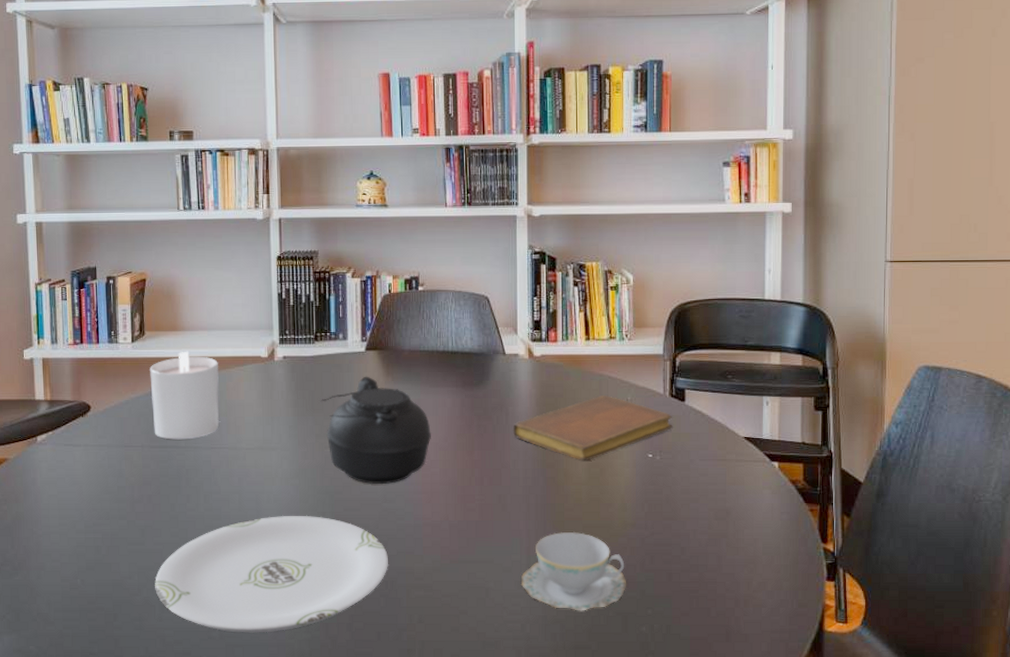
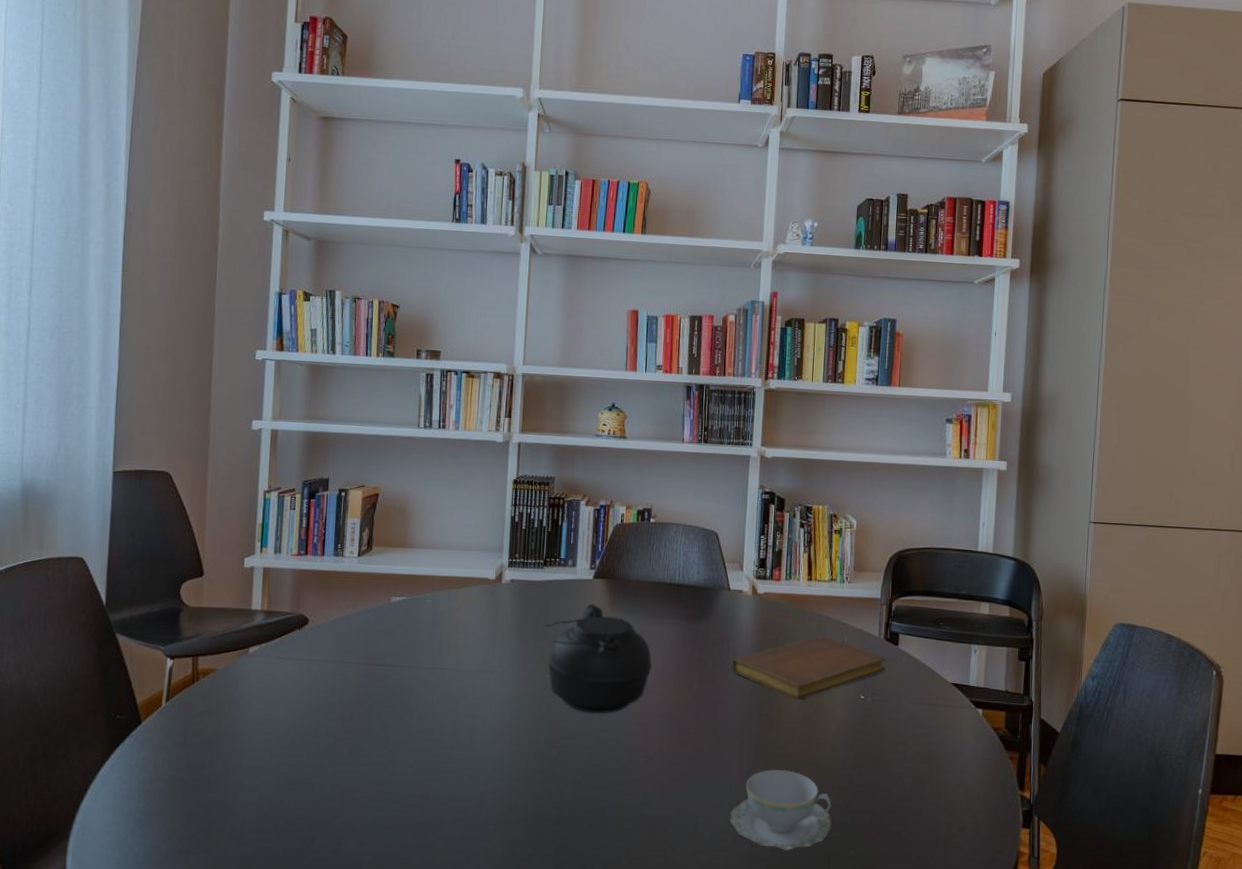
candle: present [150,351,220,440] -> none [372,568,445,659]
plate: present [155,515,388,633] -> none [357,741,599,862]

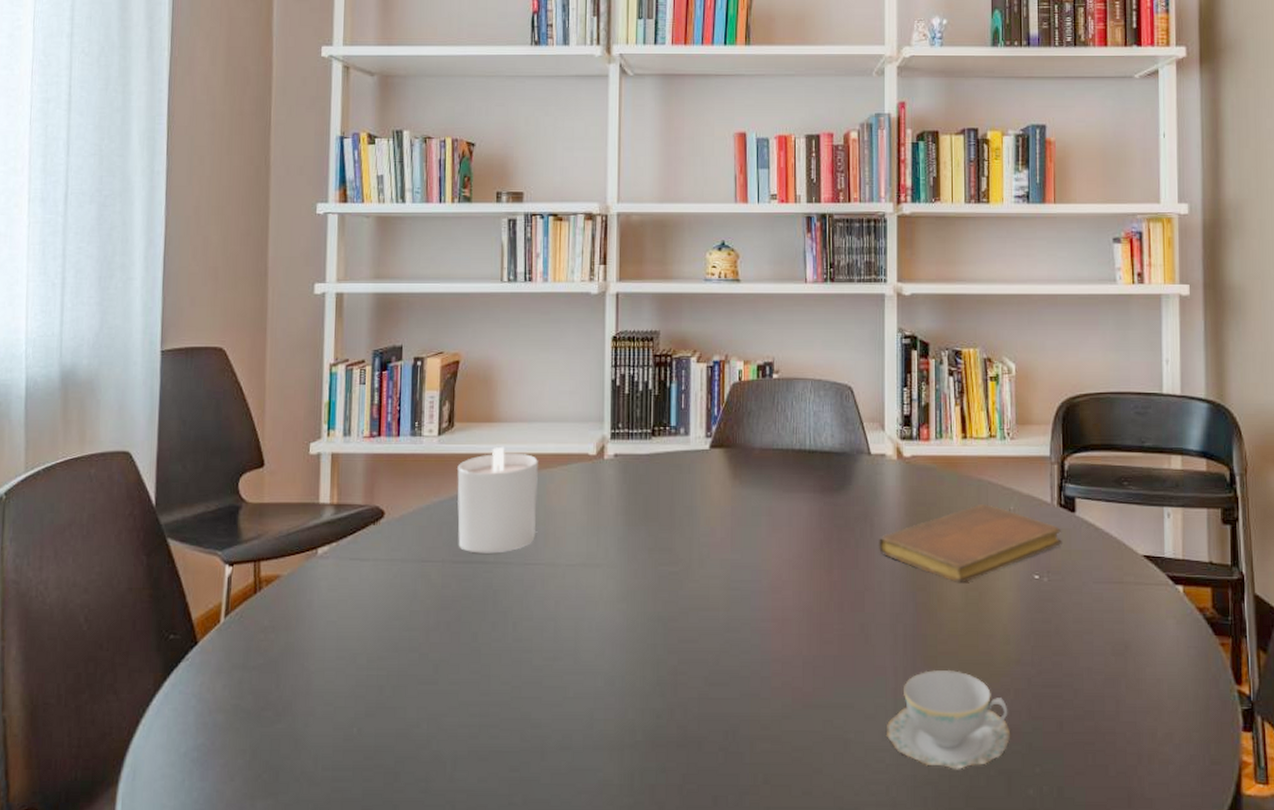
candle: none [372,568,445,659] -> present [457,446,538,554]
teapot: present [544,604,653,714] -> none [655,478,785,610]

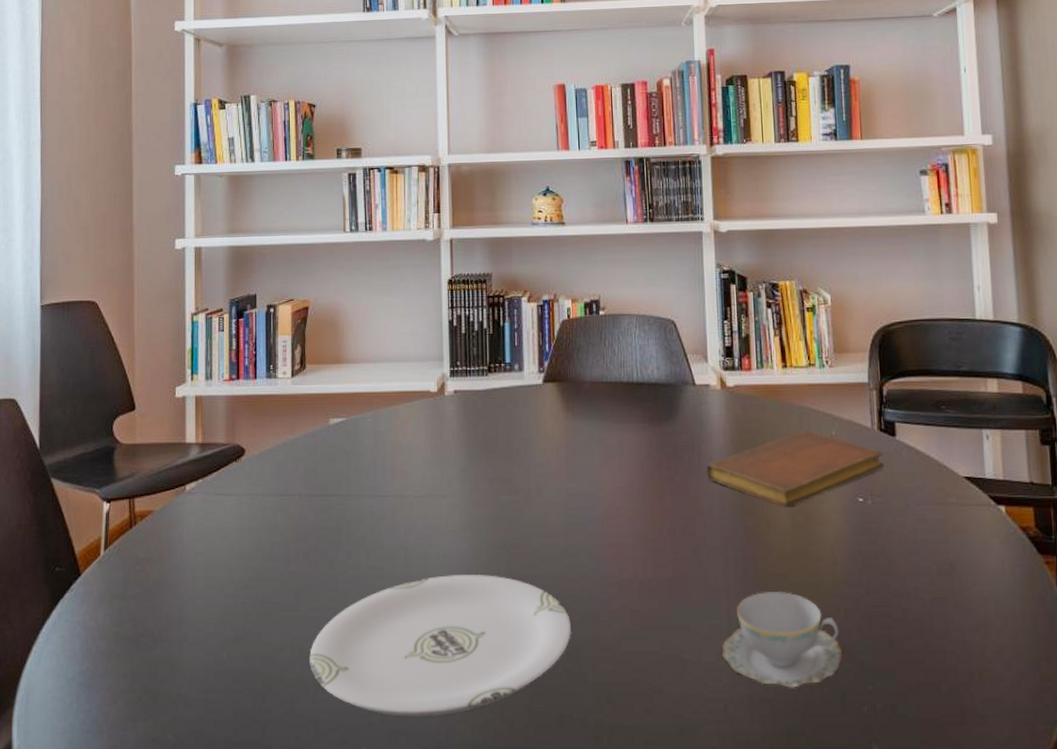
plate: none [447,647,729,797] -> present [309,573,571,717]
candle: present [457,446,538,554] -> none [310,386,385,487]

